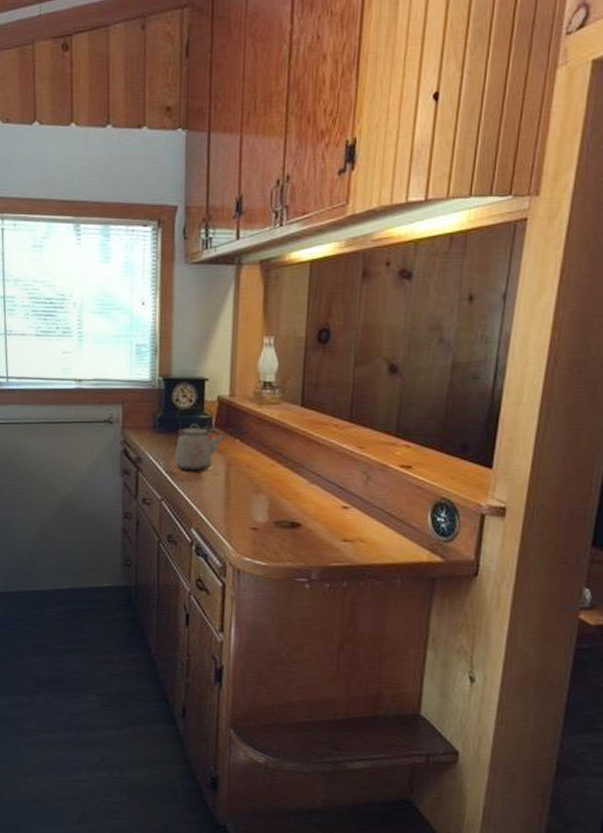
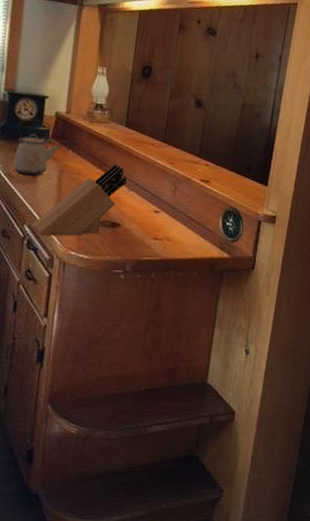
knife block: none [201,452,306,540] -> present [33,164,127,236]

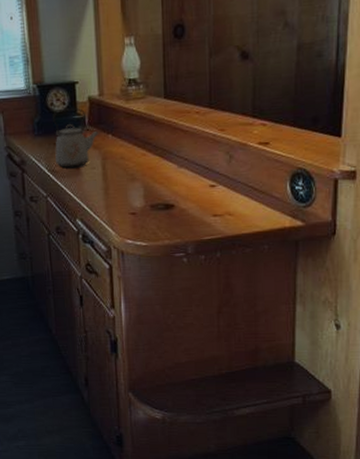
knife block: present [33,164,127,236] -> none [85,141,174,228]

